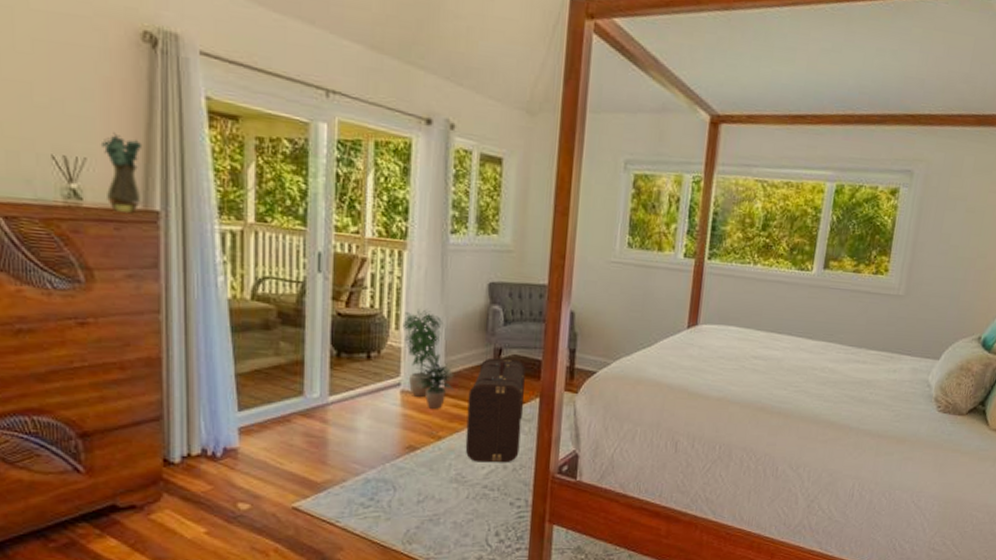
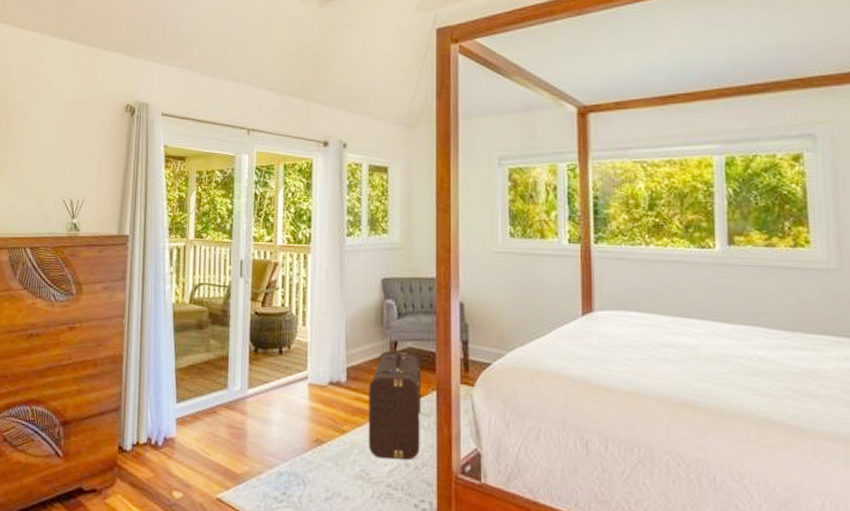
vase: present [100,133,141,213] -> none [94,179,120,238]
potted plant: present [402,308,454,409] -> none [308,305,355,402]

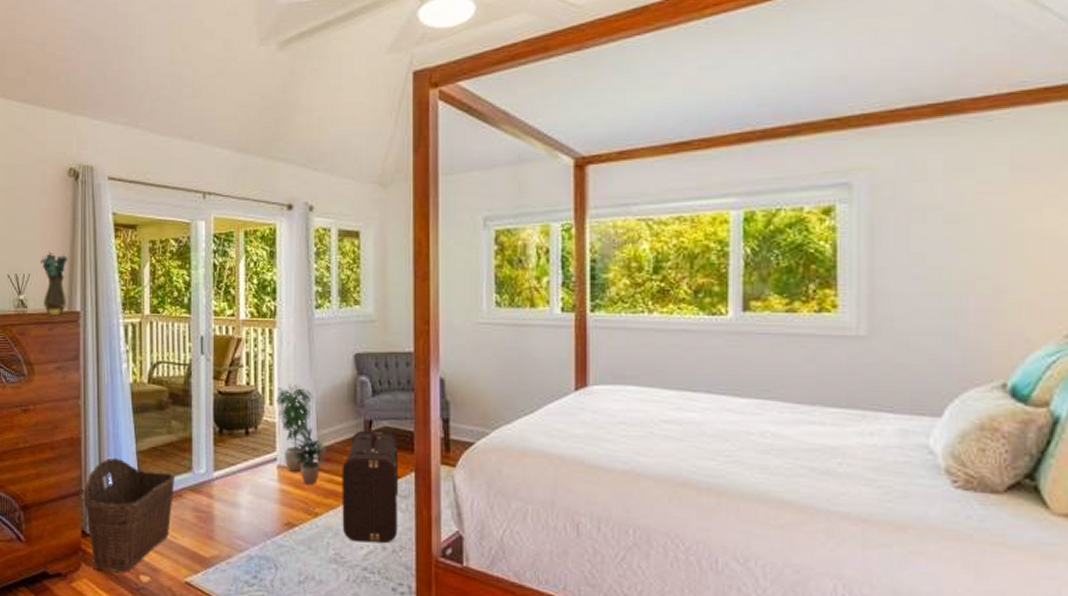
vase: none [94,179,120,238] -> present [39,251,67,315]
wicker basket: none [122,374,211,488] -> present [83,457,175,572]
potted plant: none [308,305,355,402] -> present [276,383,327,485]

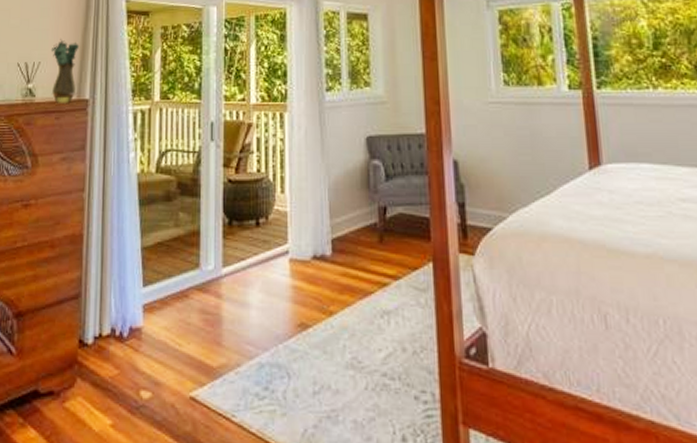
wicker basket: present [83,457,175,572] -> none [82,255,181,388]
potted plant: present [276,383,327,485] -> none [287,169,341,279]
suitcase: present [342,430,399,544] -> none [356,218,418,344]

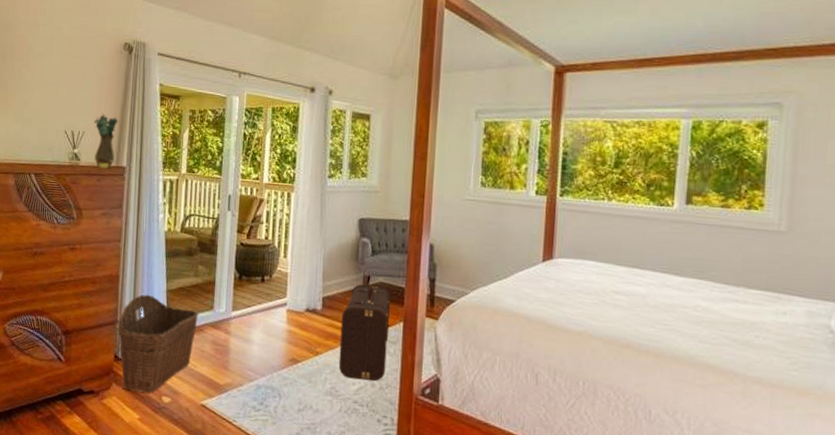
wicker basket: none [82,255,181,388] -> present [117,294,198,393]
suitcase: none [356,218,418,344] -> present [338,284,391,381]

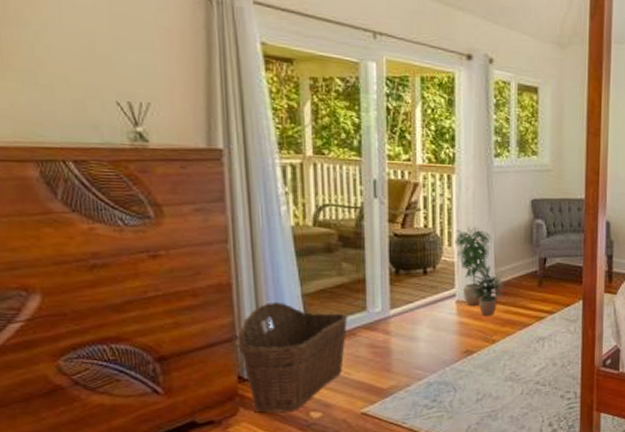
vase: present [93,113,118,168] -> none [163,79,204,152]
potted plant: none [289,240,329,328] -> present [455,226,504,316]
suitcase: present [338,284,391,381] -> none [517,267,569,361]

